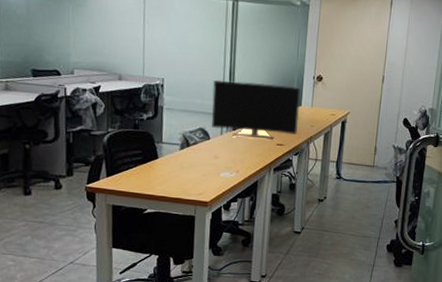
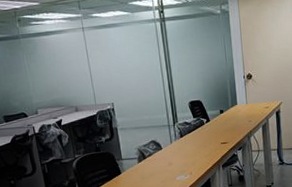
monitor: present [211,79,302,141] -> none [155,88,238,143]

